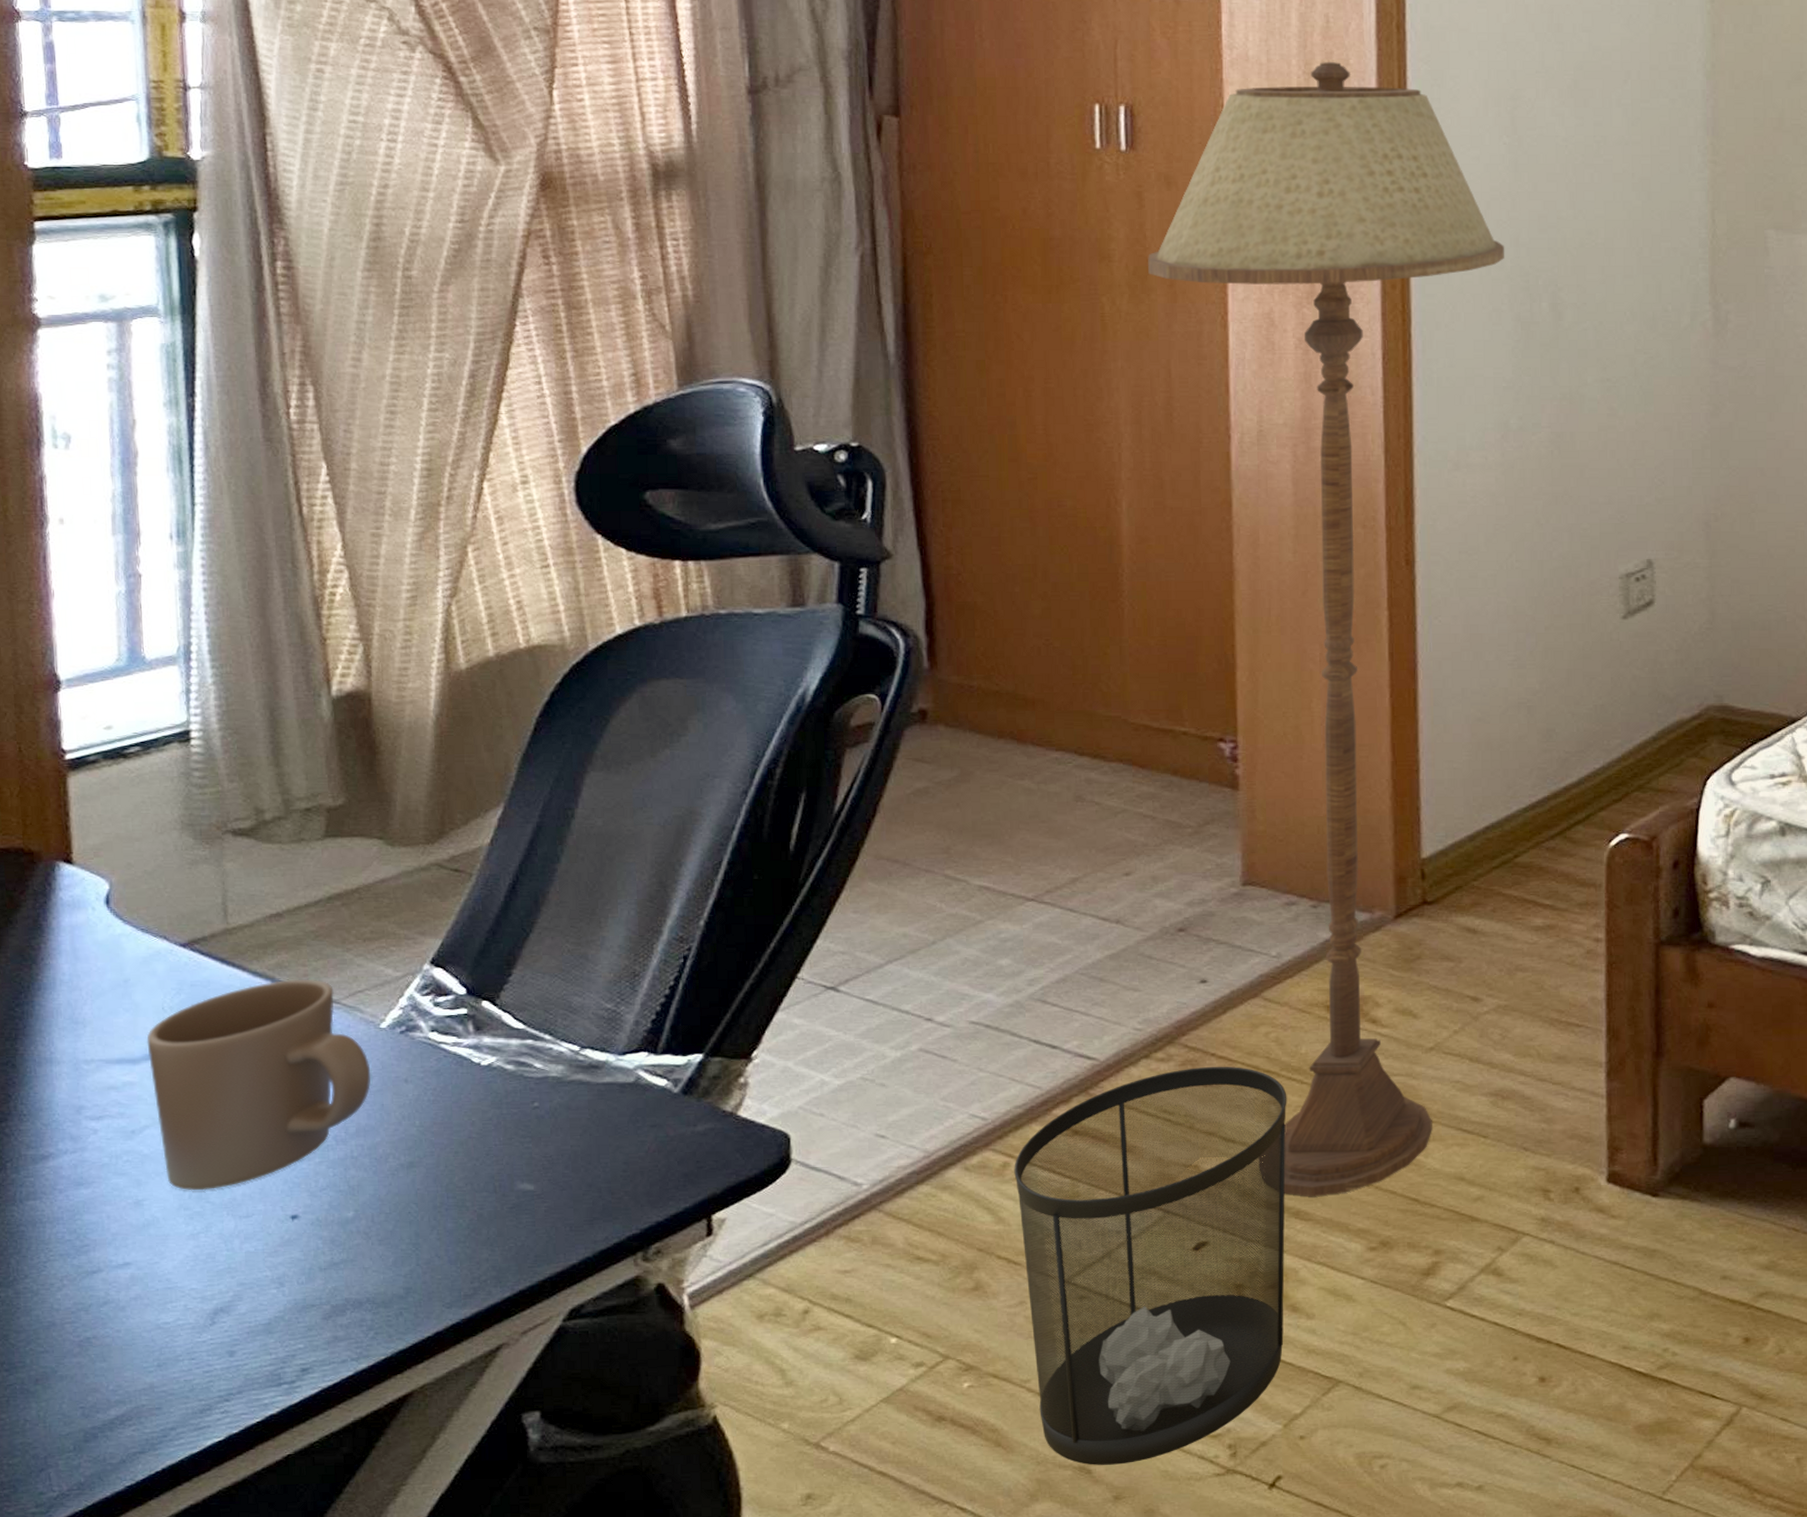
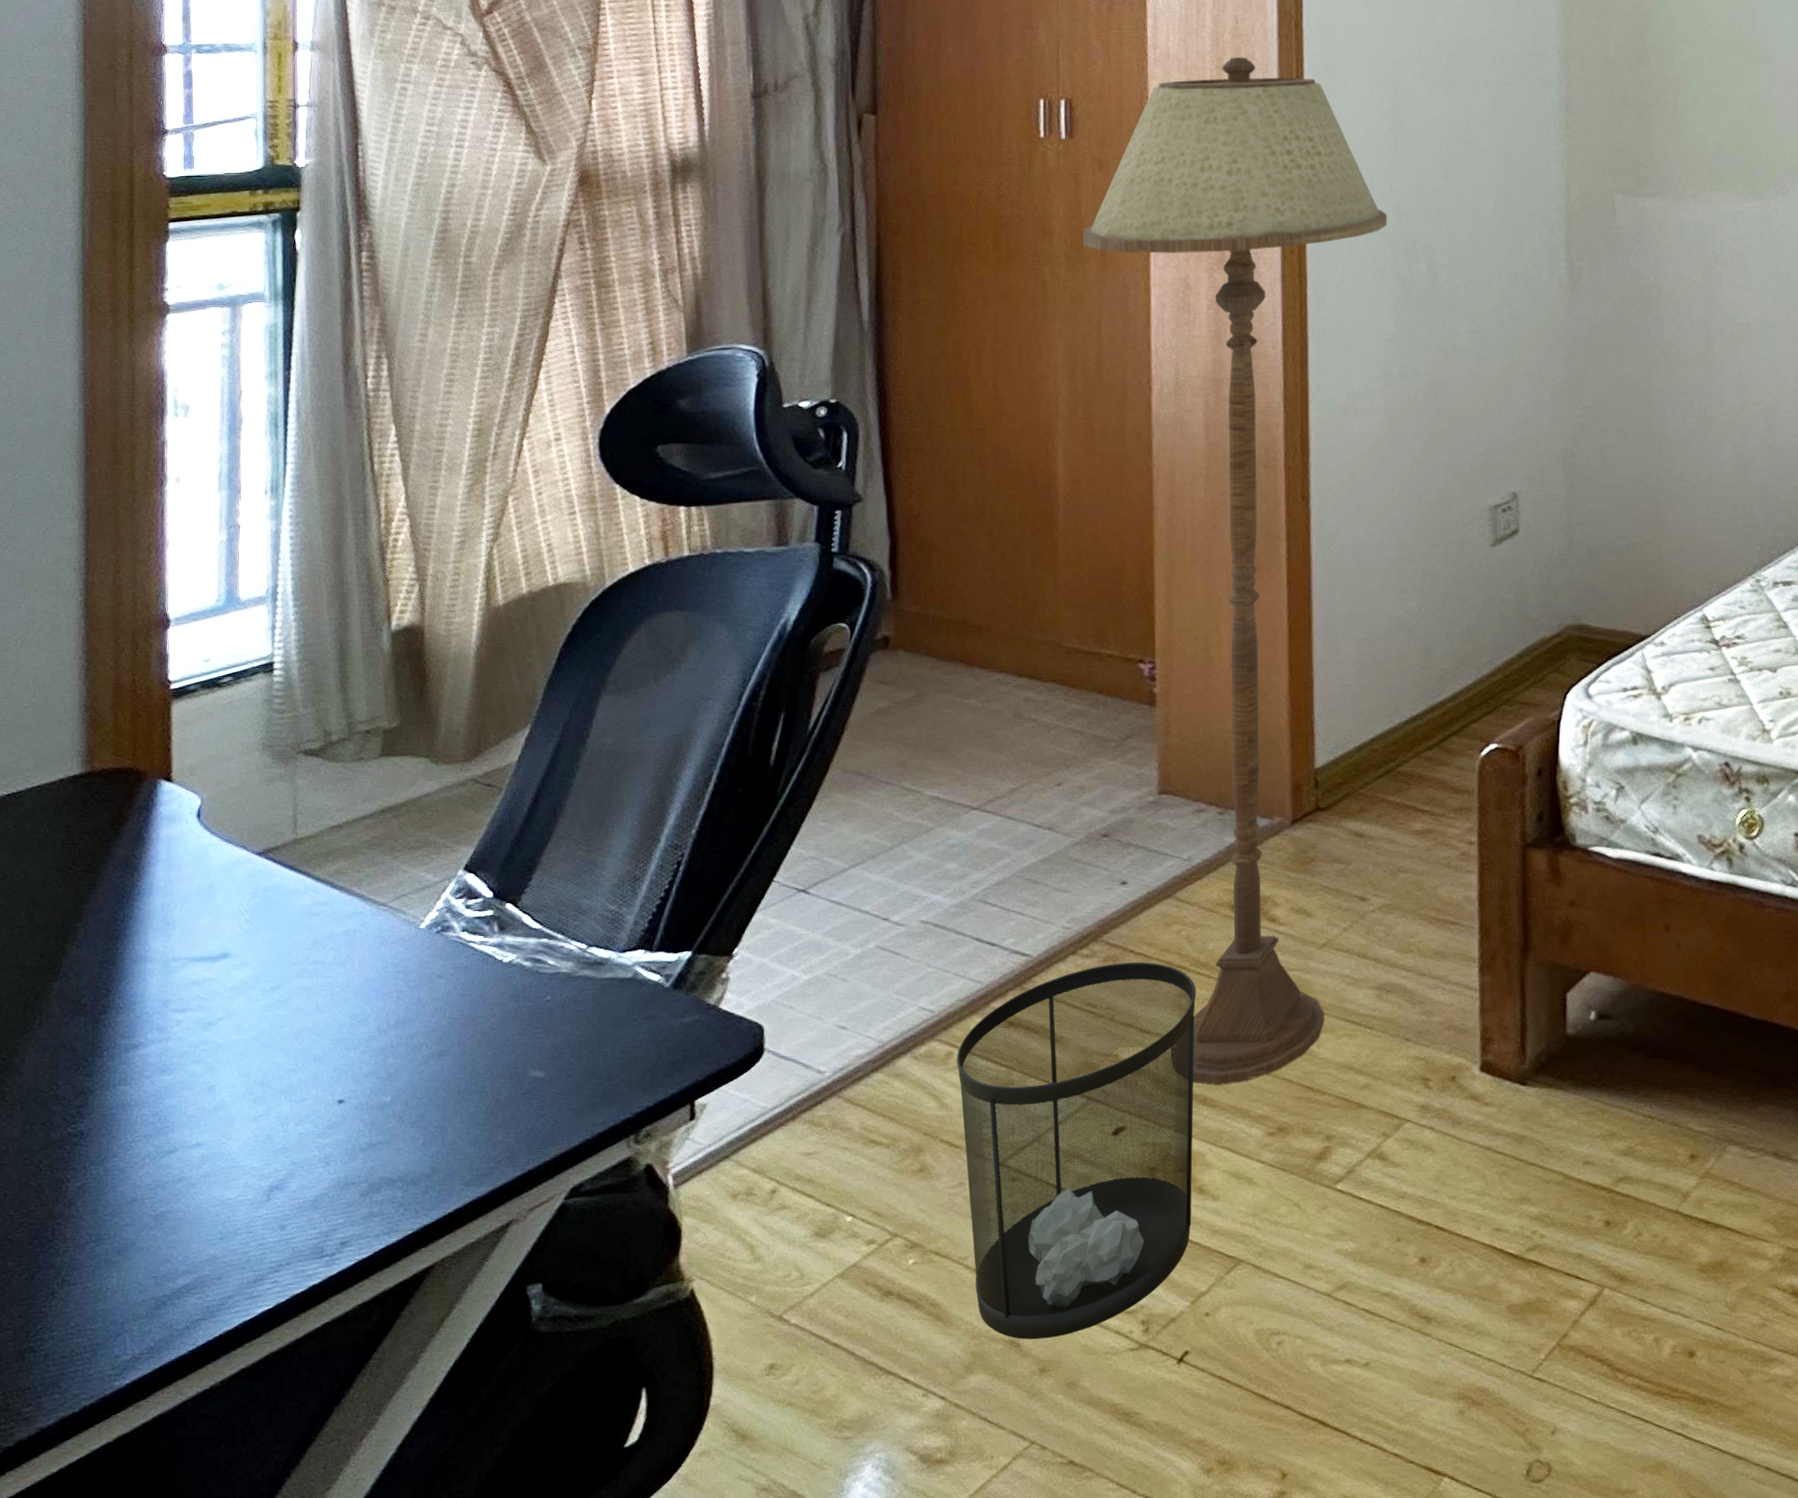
mug: present [146,979,371,1191] -> none [225,884,411,1077]

